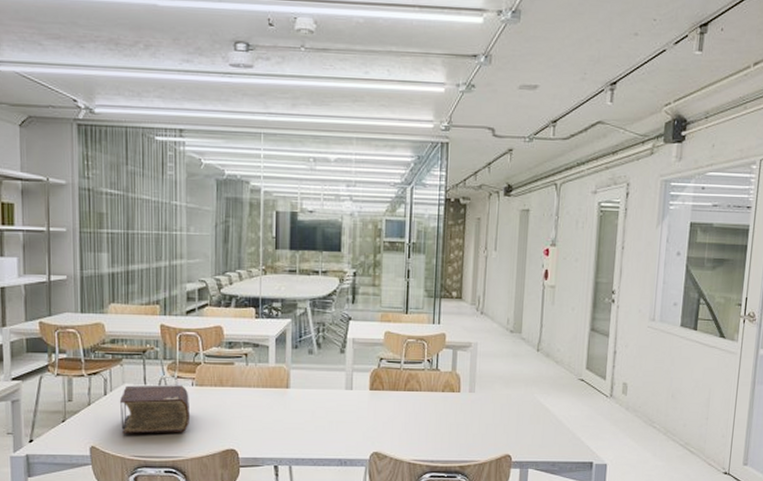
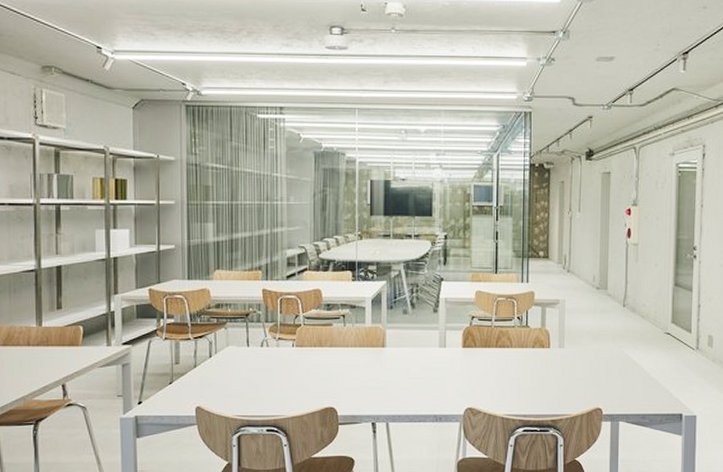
bible: present [119,385,191,434] -> none [223,346,291,394]

